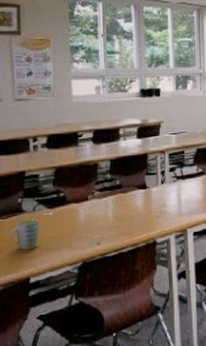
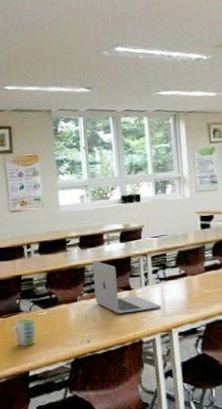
laptop: none [107,157,177,214] -> present [93,261,162,314]

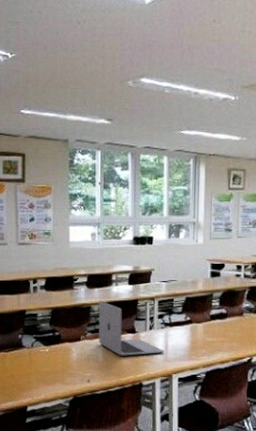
mug: present [10,318,36,346] -> none [11,354,36,382]

